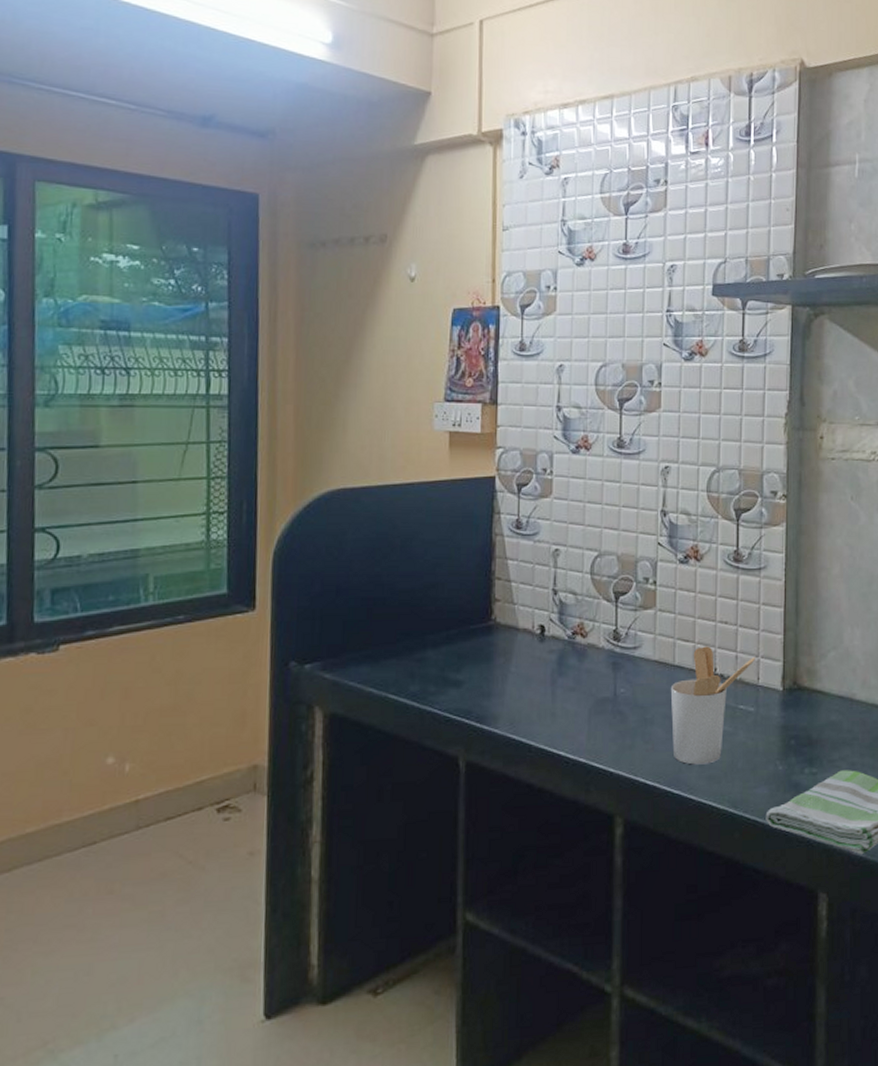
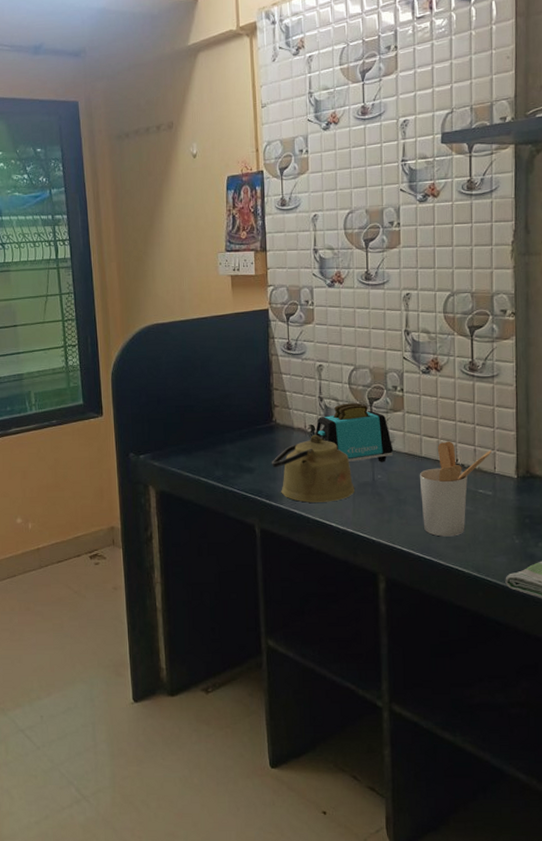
kettle: none [485,637,591,725] -> present [271,434,354,503]
toaster: none [546,597,641,672] -> present [315,402,394,462]

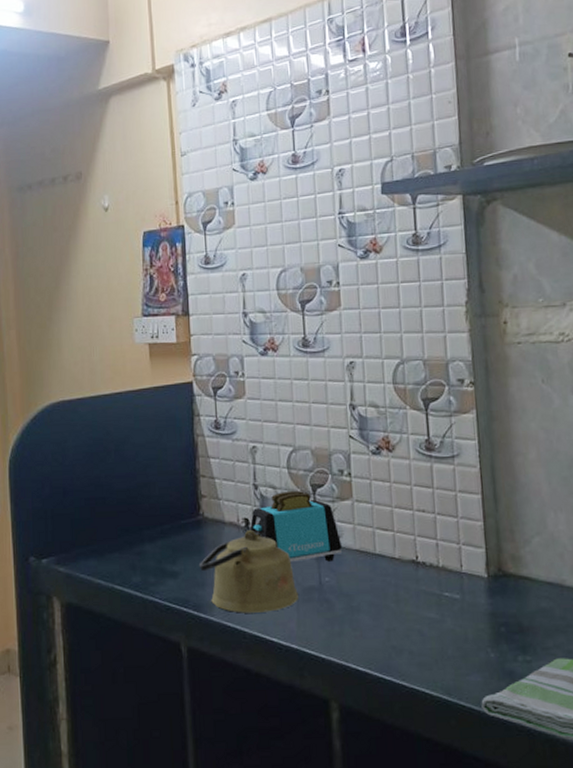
utensil holder: present [419,441,492,537] -> none [373,534,456,652]

